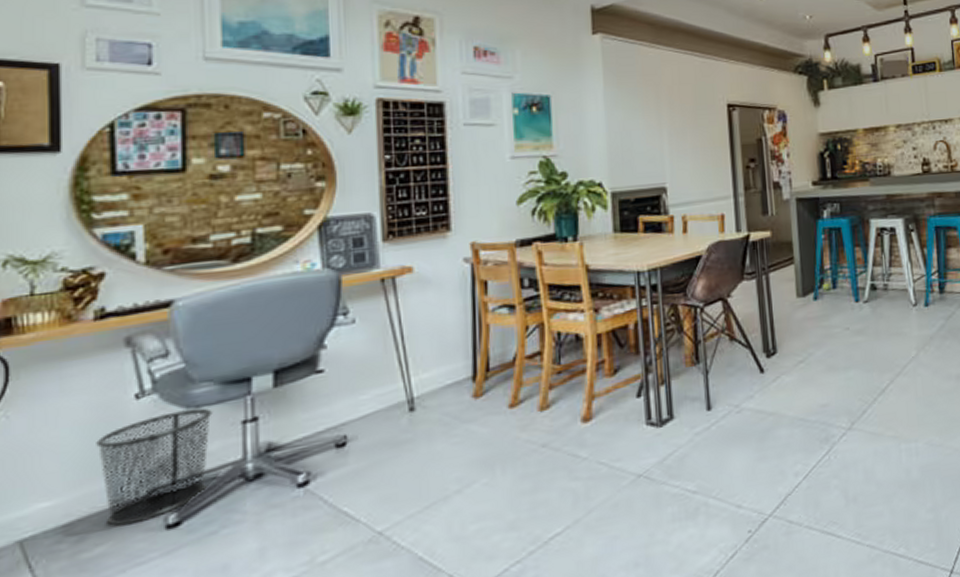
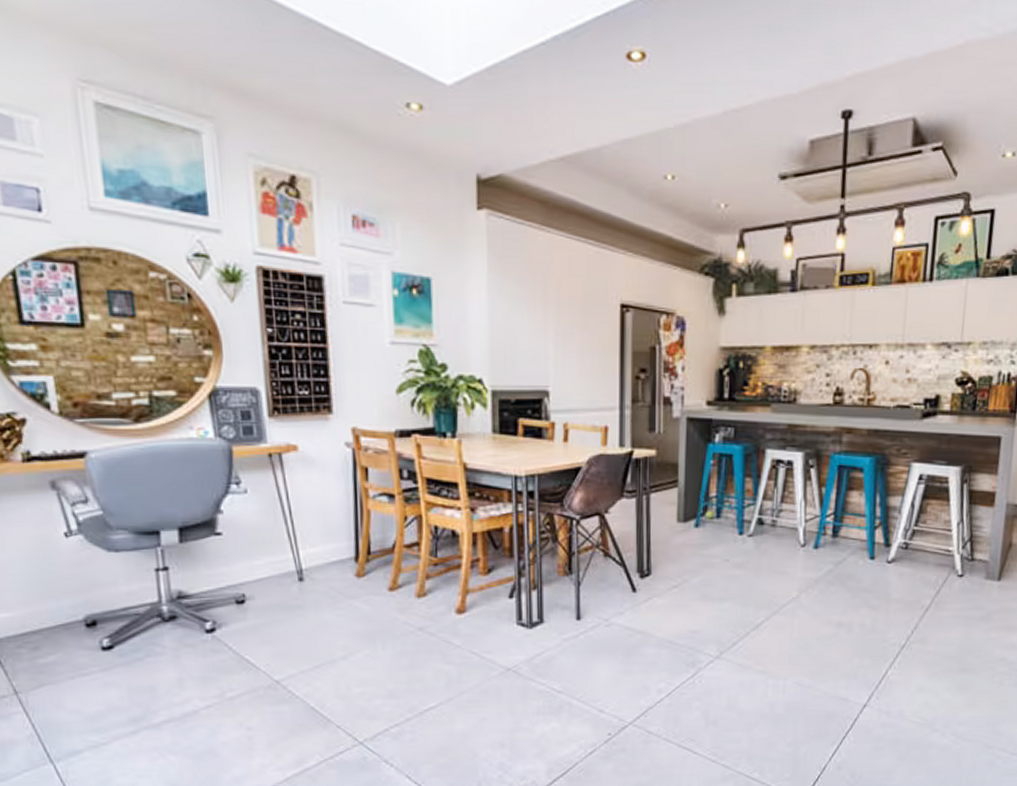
waste bin: present [96,408,212,526] -> none [38,552,131,641]

